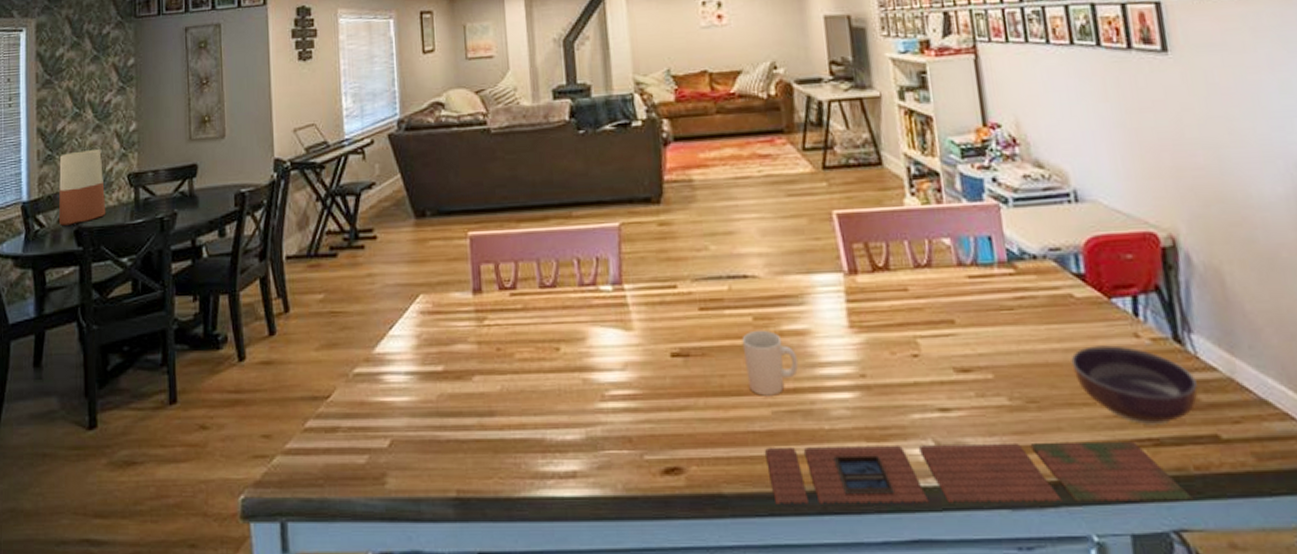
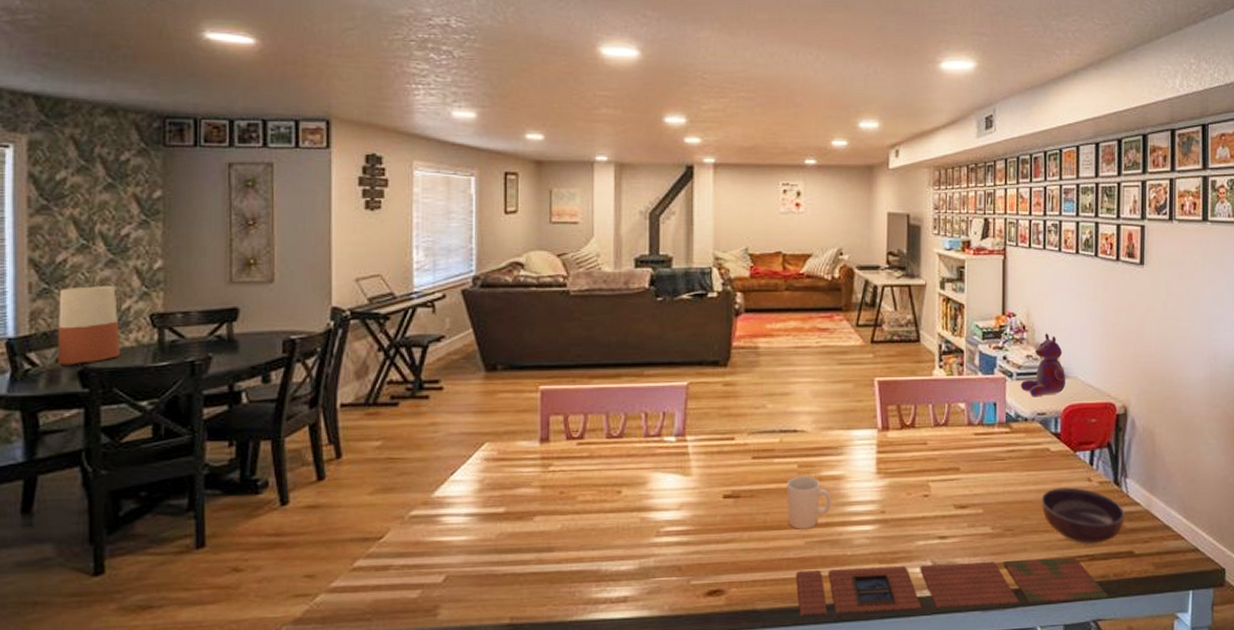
stuffed animal: none [1019,146,1083,228] -> present [1020,333,1066,397]

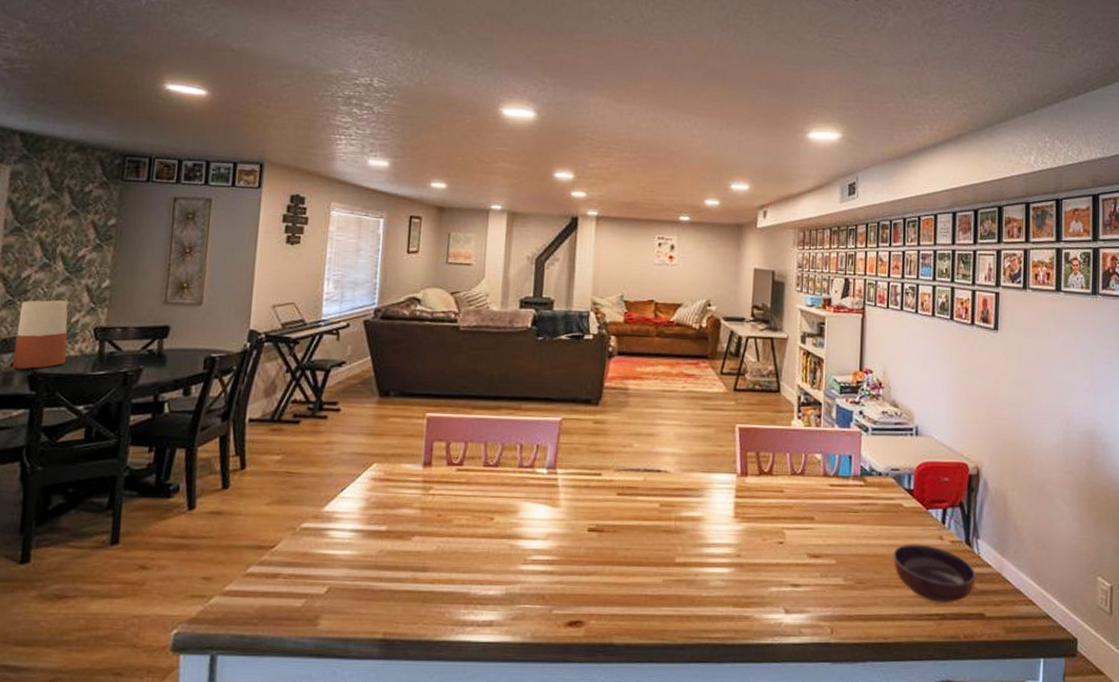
mug: present [786,475,832,530] -> none [647,514,691,568]
papers: present [796,557,1110,616] -> none [653,609,960,660]
stuffed animal: present [1020,333,1066,397] -> none [875,391,920,453]

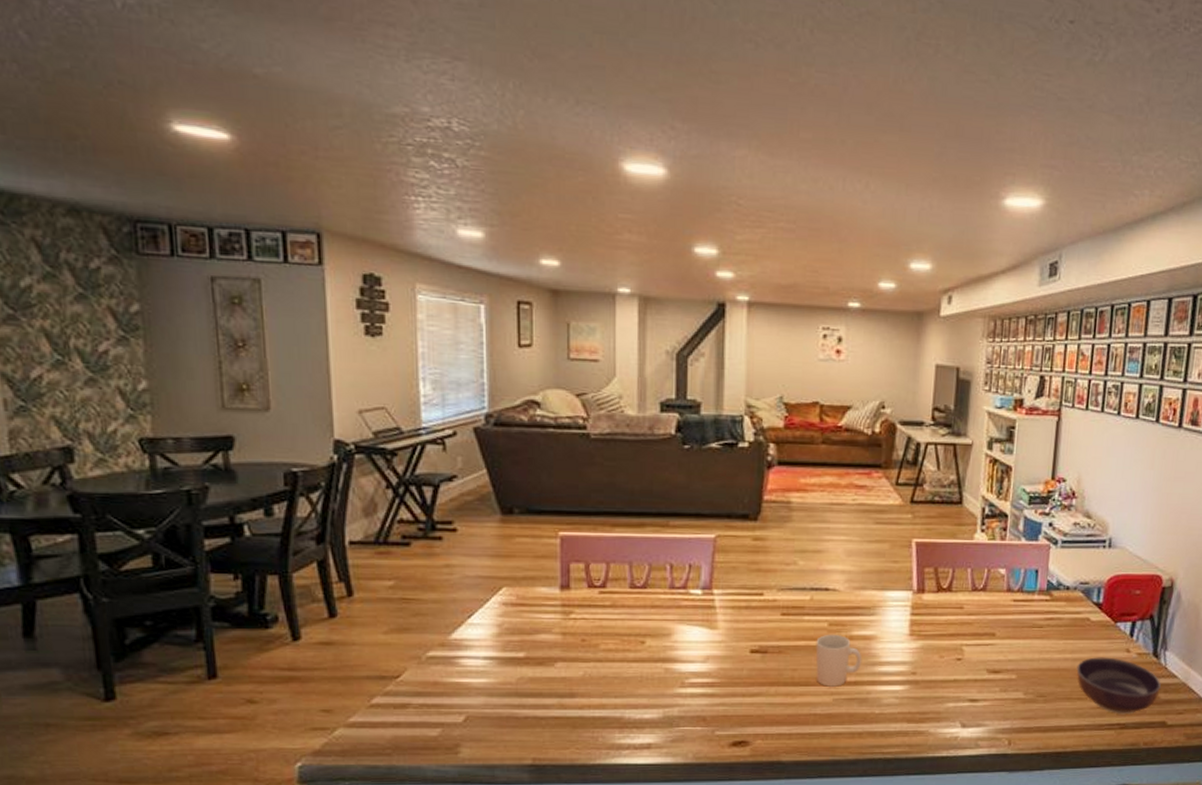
vase: present [11,300,69,370] -> none [38,405,112,489]
mug: none [647,514,691,568] -> present [815,634,863,687]

